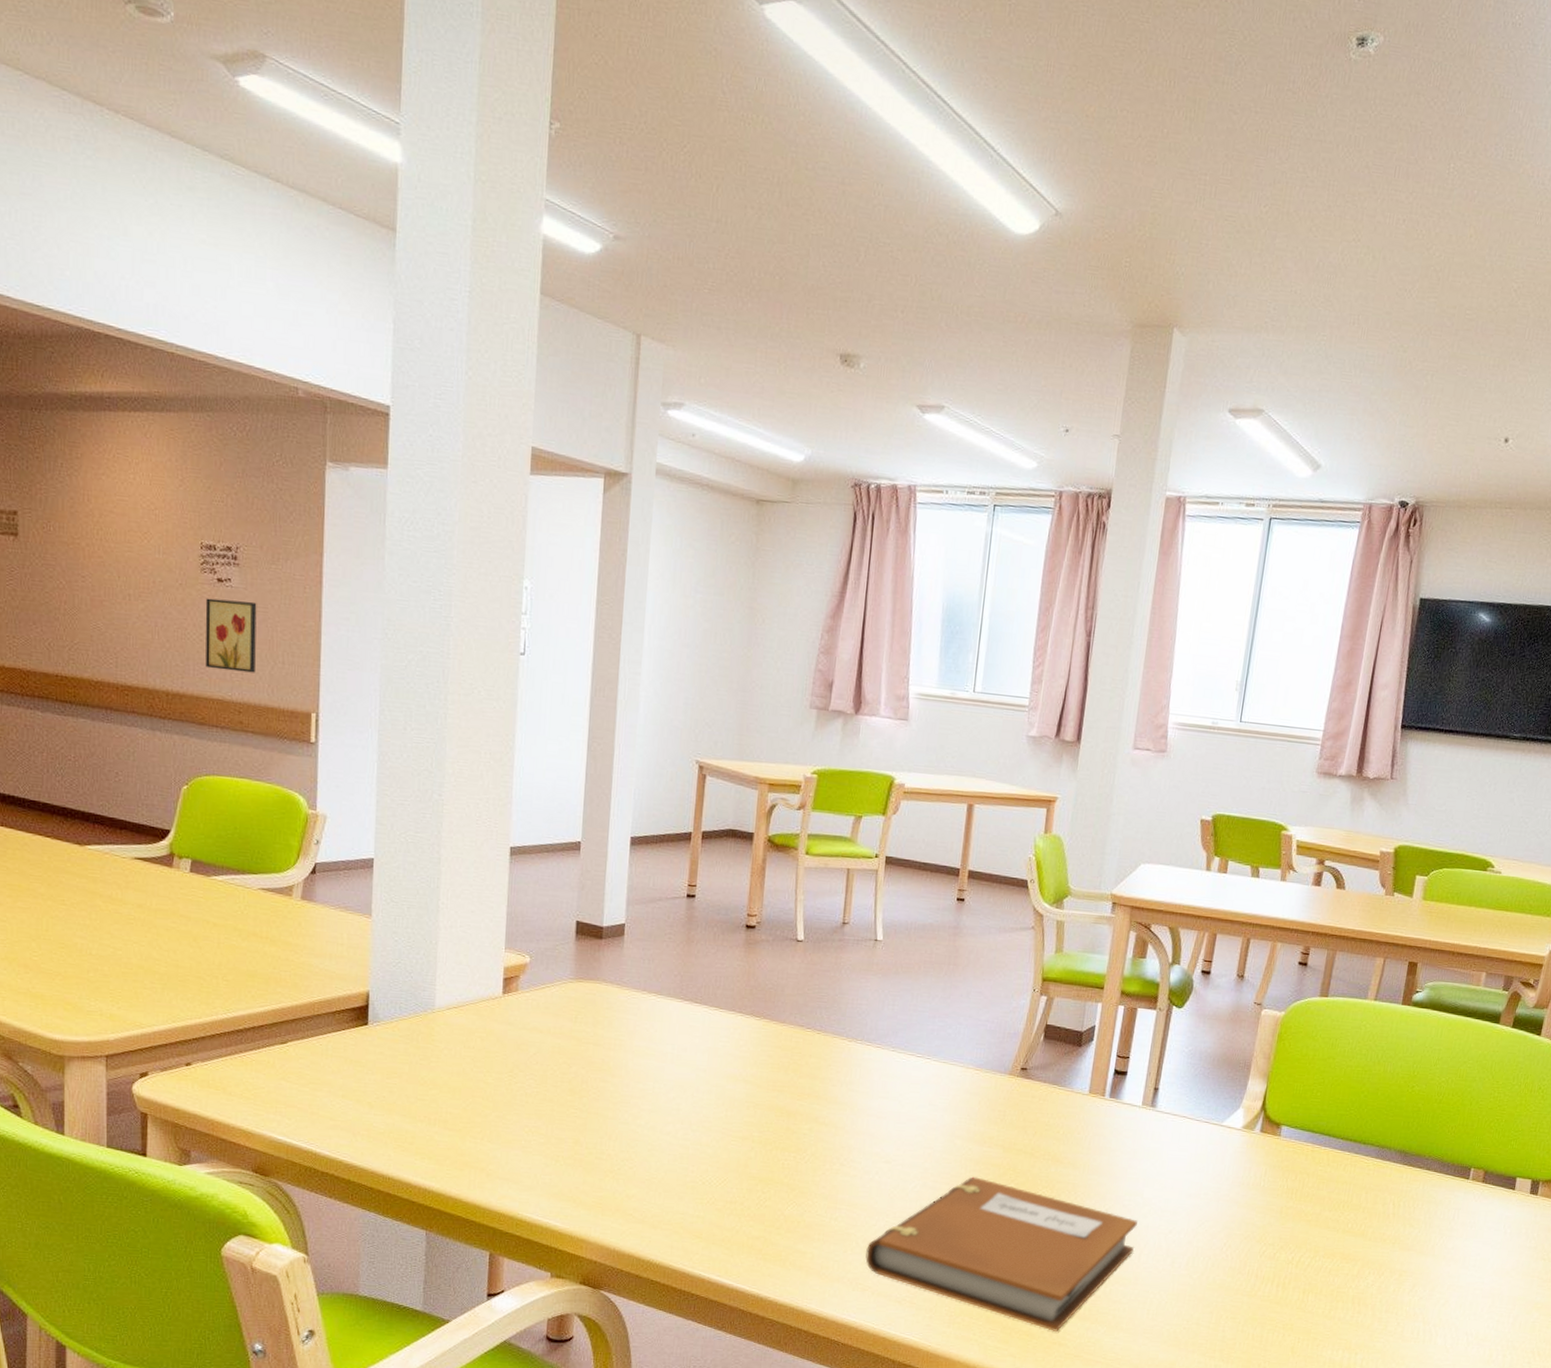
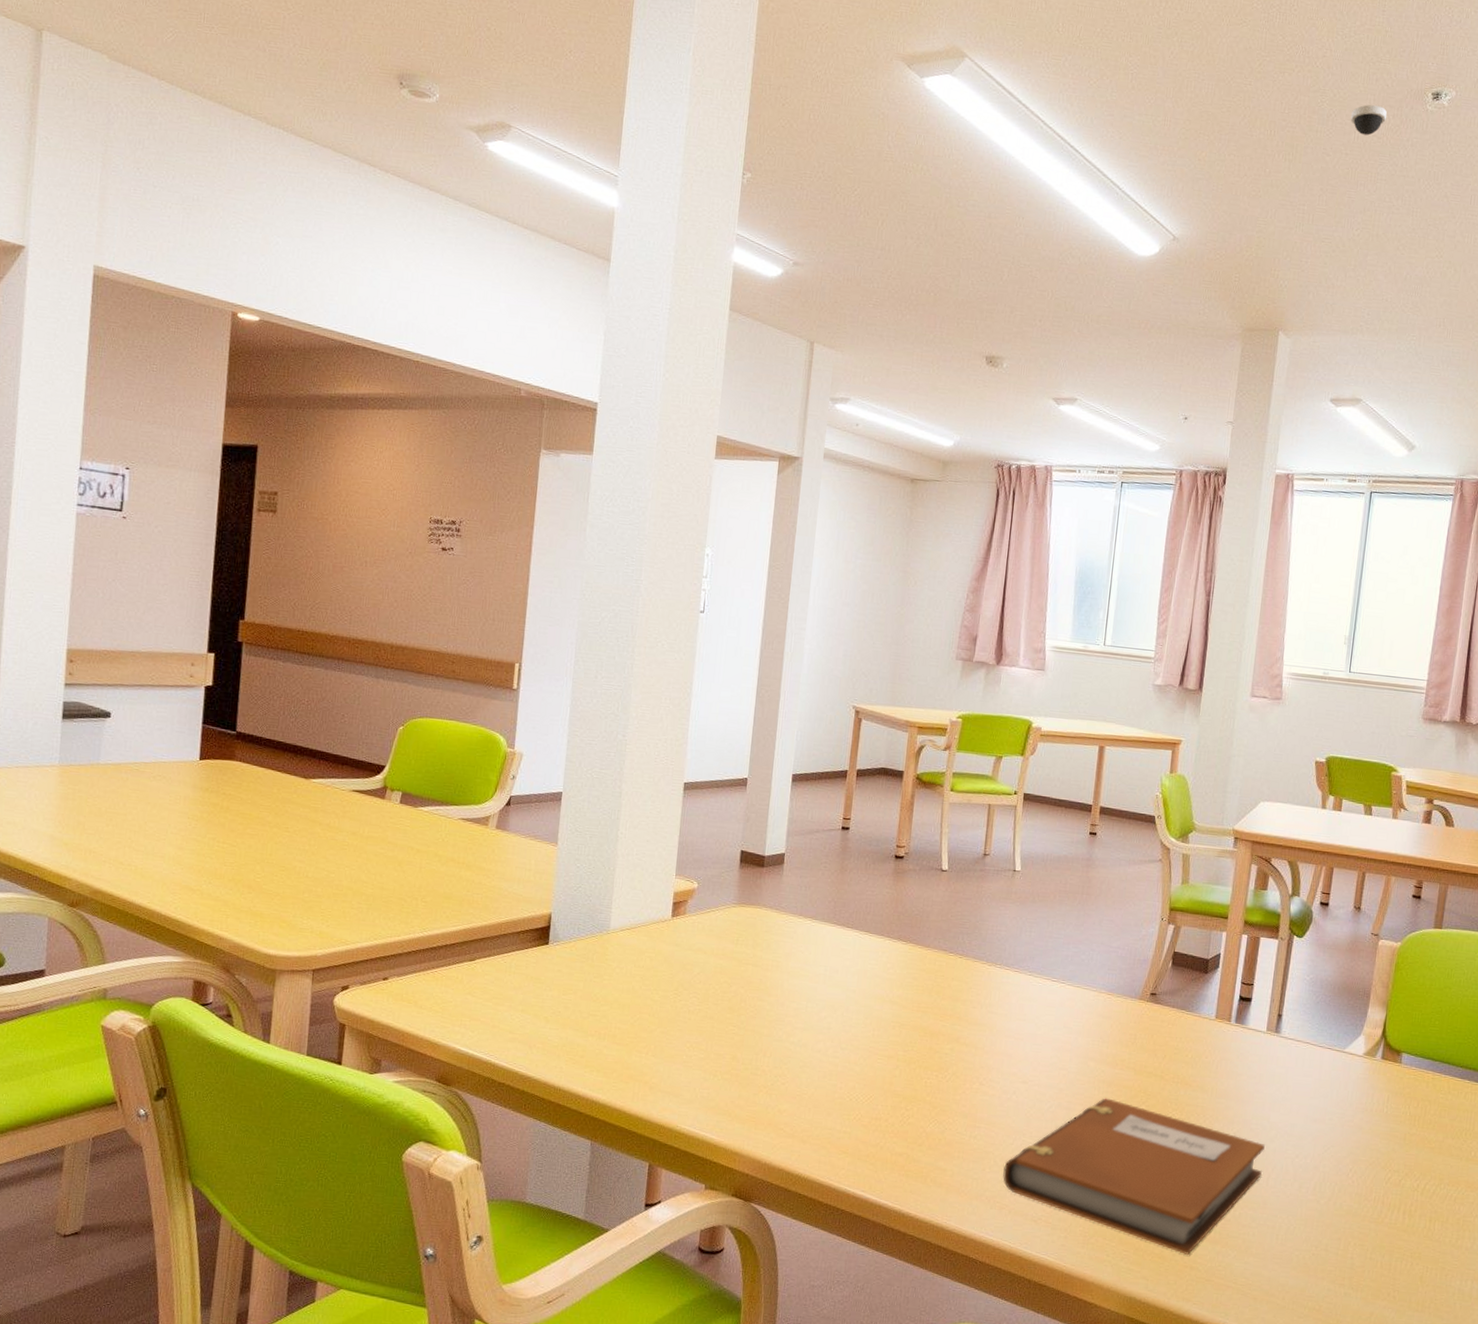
wall art: present [205,598,257,673] -> none [426,564,474,629]
dome security camera: none [1263,50,1304,90] -> present [1351,104,1387,136]

